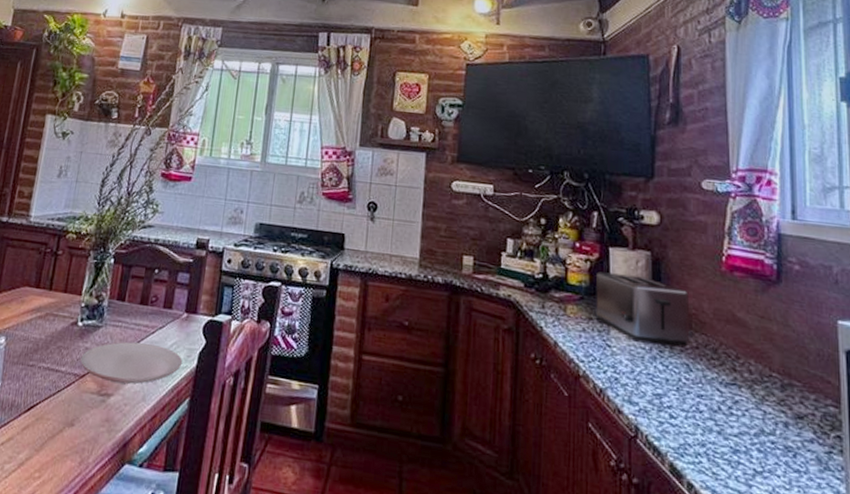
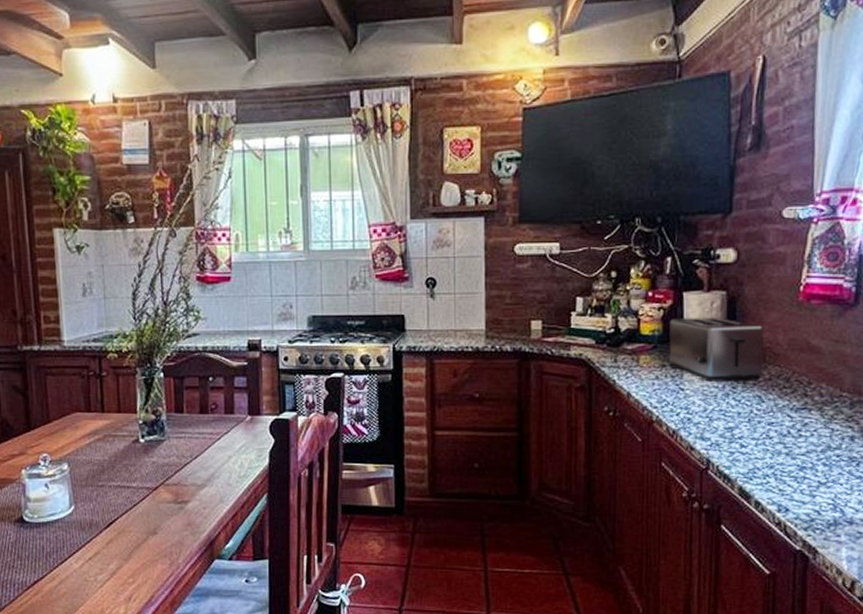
plate: present [80,342,183,384] -> none [150,449,255,489]

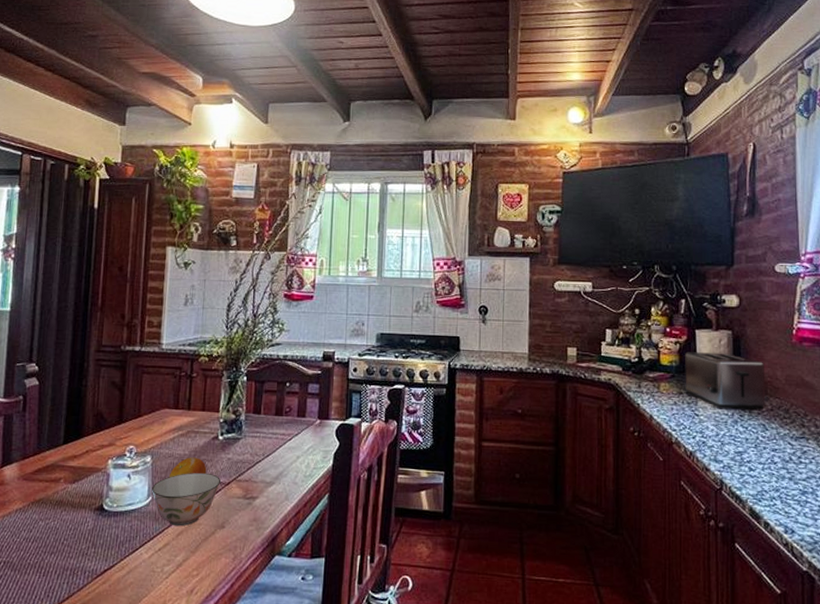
soup bowl: none [73,478,148,535] -> present [152,472,222,527]
fruit: none [89,463,131,486] -> present [168,457,207,478]

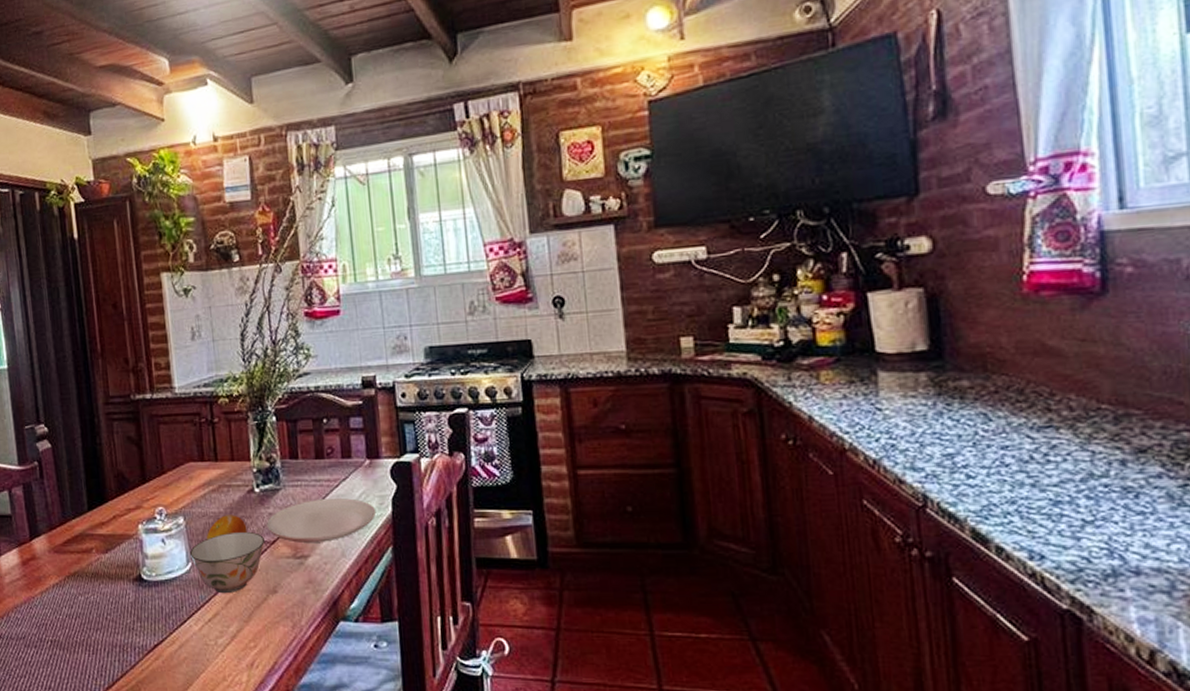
plate: none [224,449,320,486] -> present [267,497,376,543]
toaster: present [685,351,766,410] -> none [854,318,986,399]

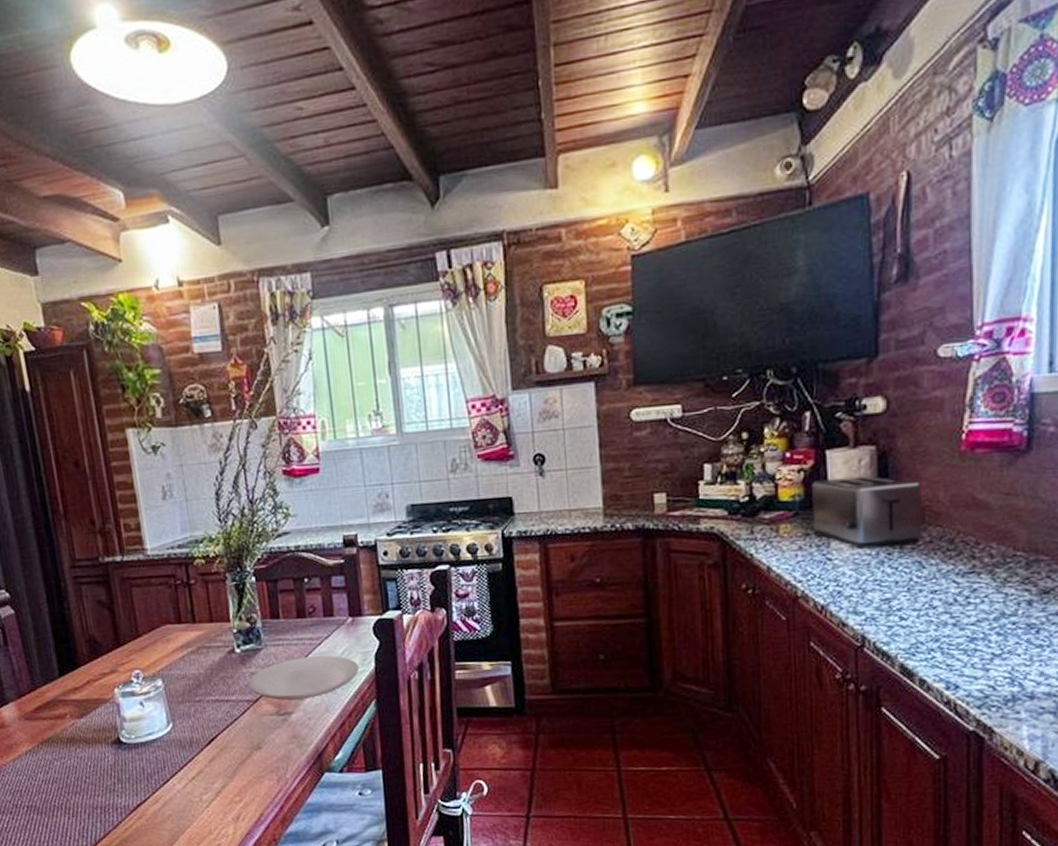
soup bowl: present [190,531,266,594] -> none [170,691,248,752]
fruit: present [206,515,247,540] -> none [186,675,229,701]
toaster: none [854,318,986,399] -> present [812,474,923,549]

